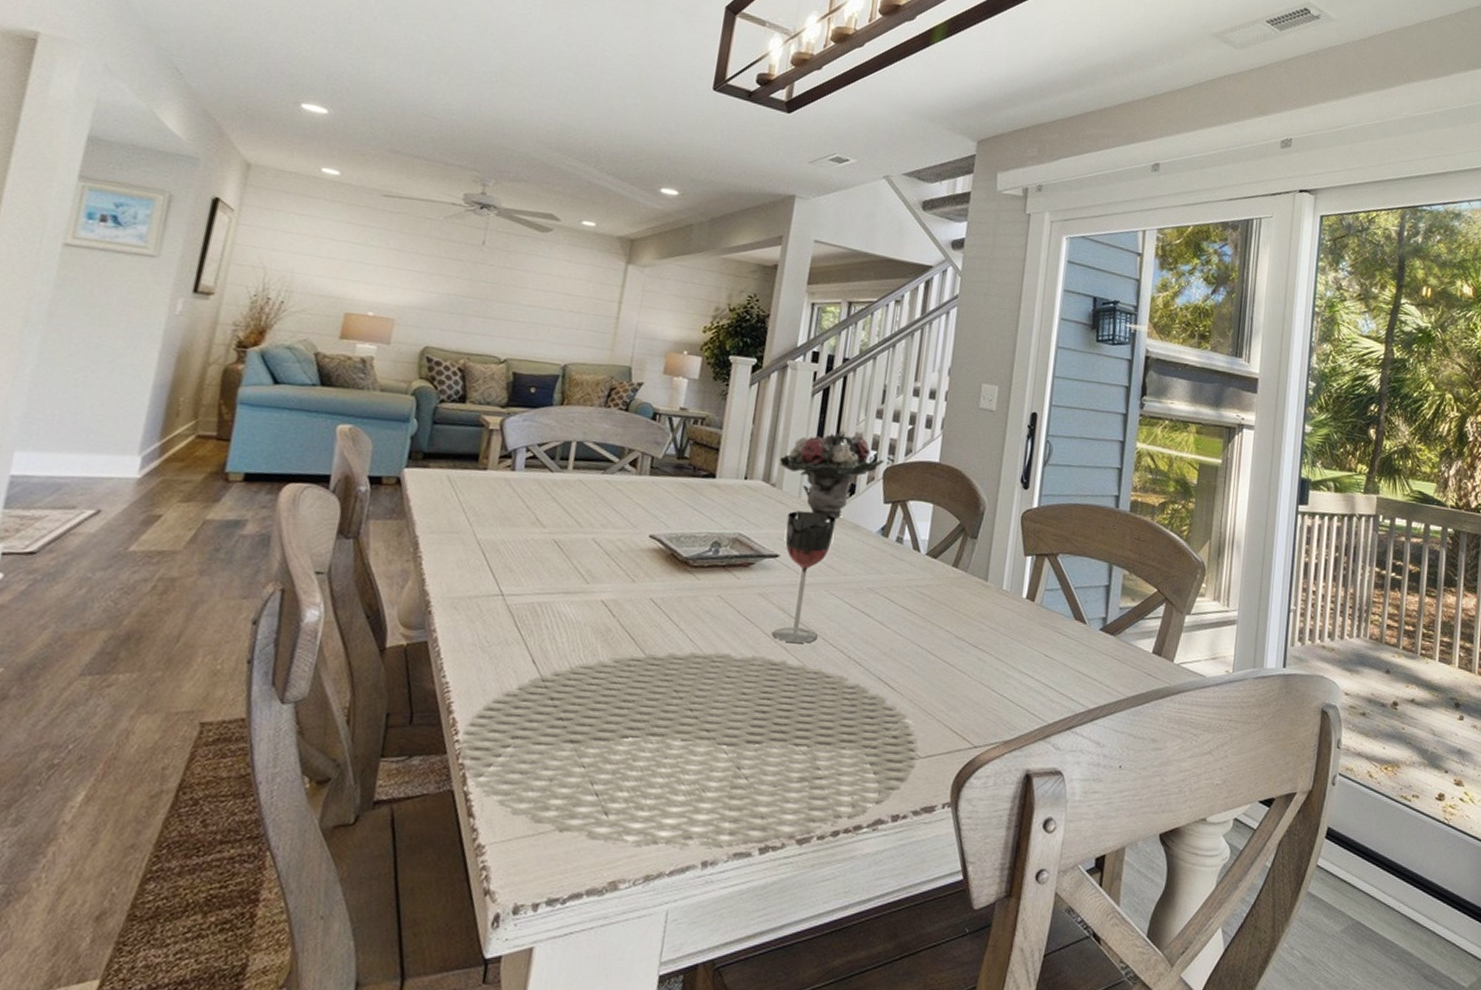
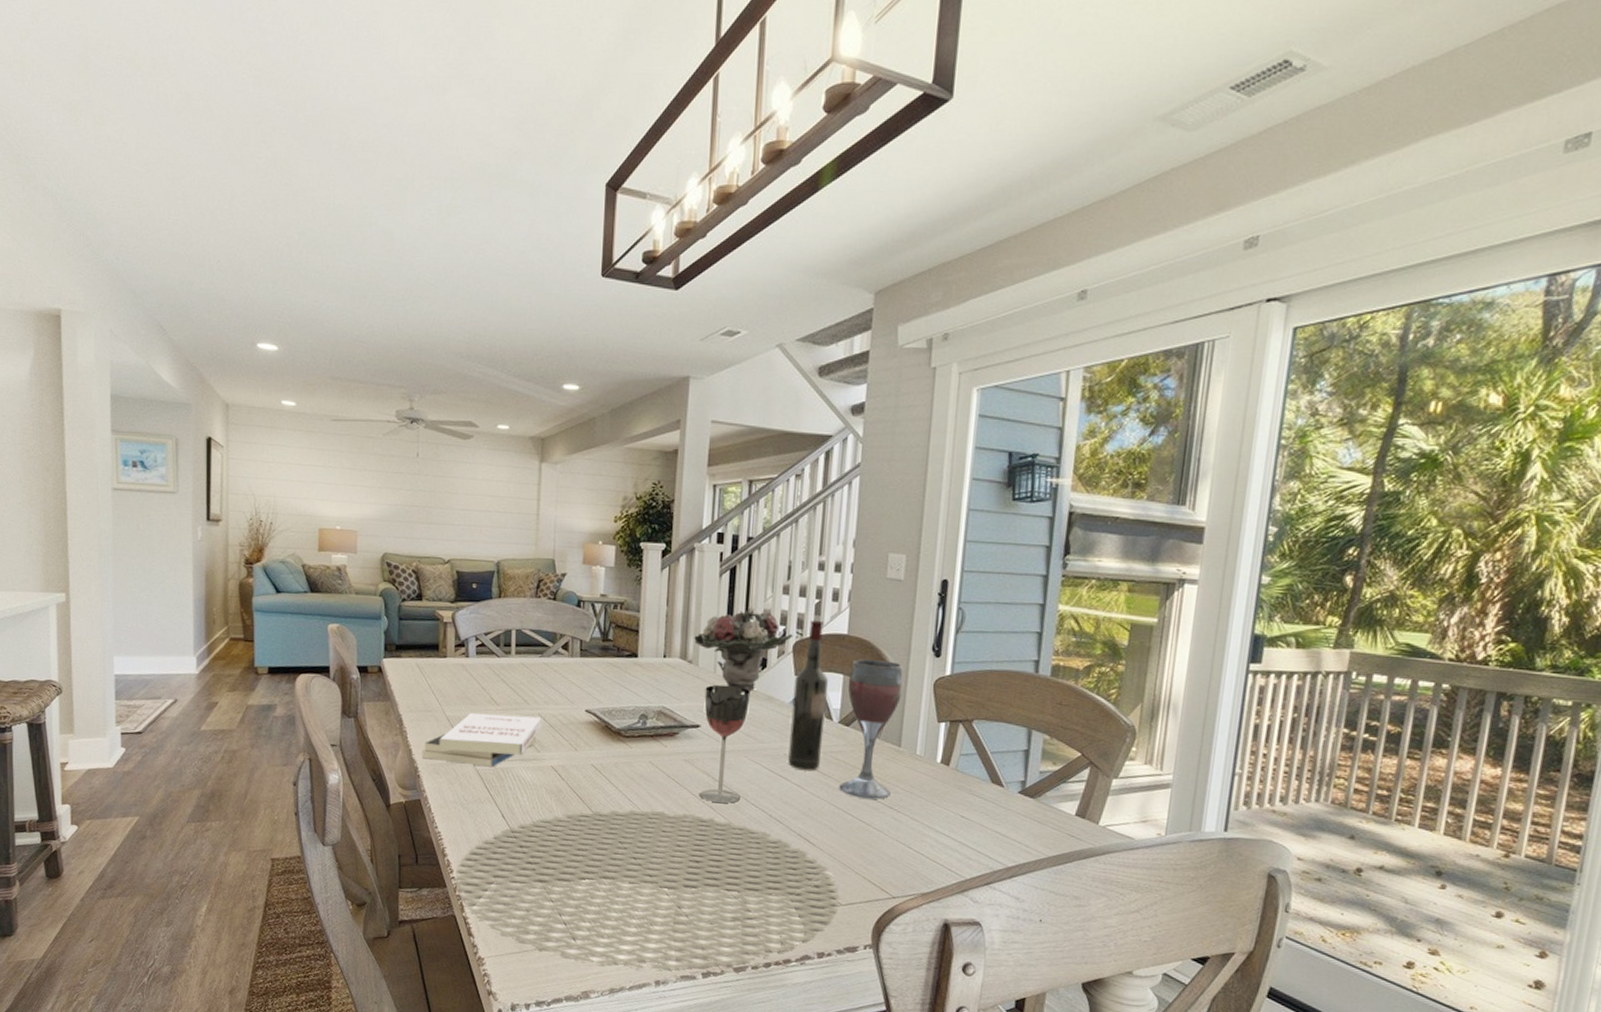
books: none [437,535,596,602] -> present [421,712,542,768]
wine bottle: none [871,446,918,606] -> present [788,620,829,770]
cup: none [923,488,993,638] -> present [839,659,905,800]

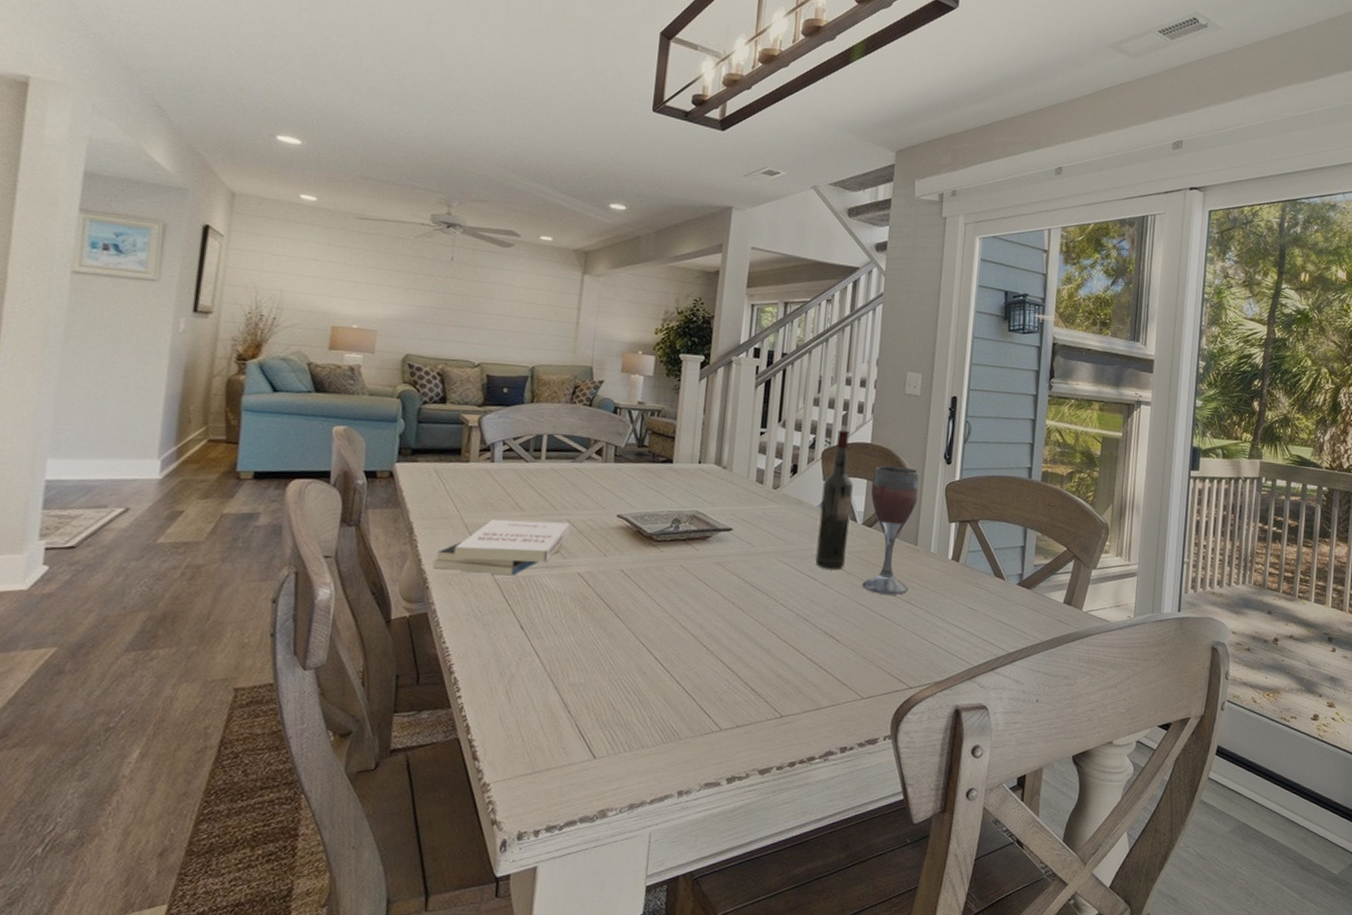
place mat: present [455,809,839,970] -> none [462,614,861,780]
flower arrangement: present [694,607,794,691] -> none [729,417,822,495]
wineglass: present [700,685,750,804] -> none [730,489,781,605]

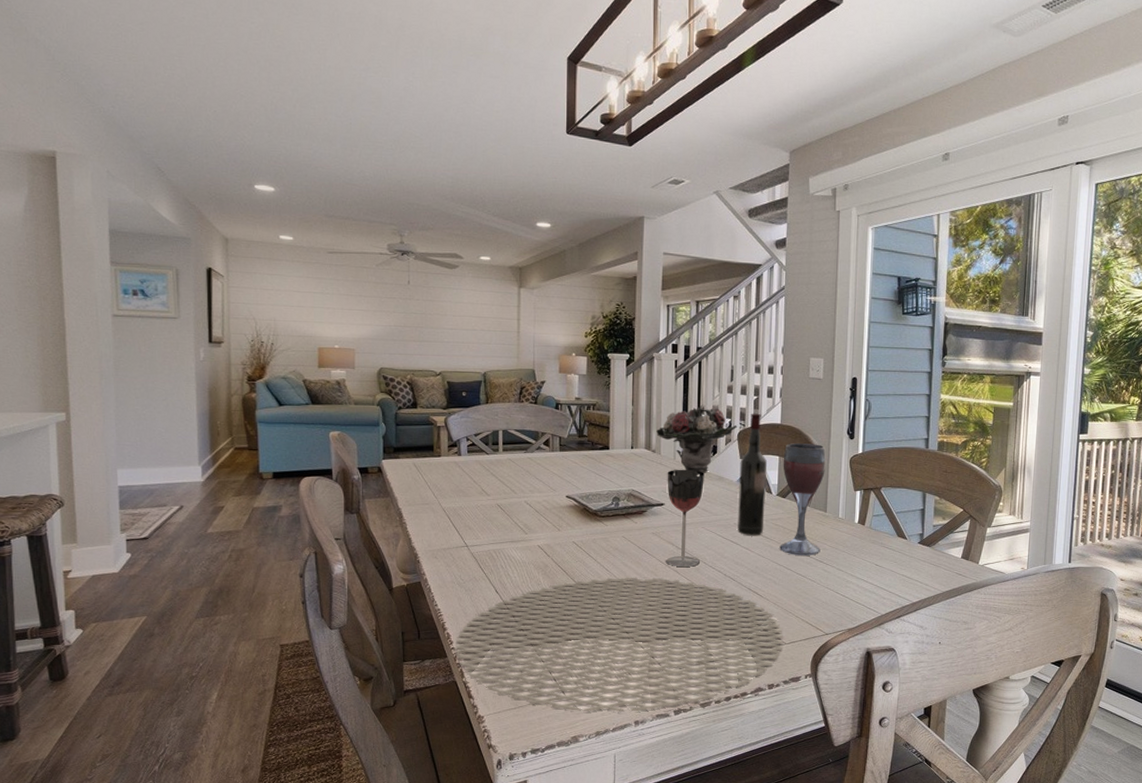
books: present [432,519,571,576] -> none [420,503,528,550]
place mat: none [462,614,861,780] -> present [455,577,784,713]
flower arrangement: none [729,417,822,495] -> present [656,404,738,473]
wineglass: none [730,489,781,605] -> present [666,469,705,568]

